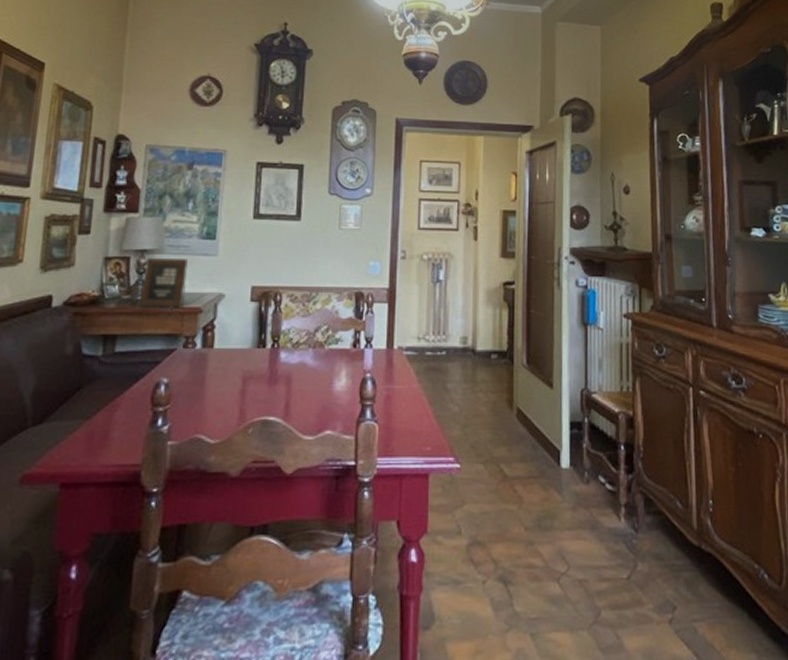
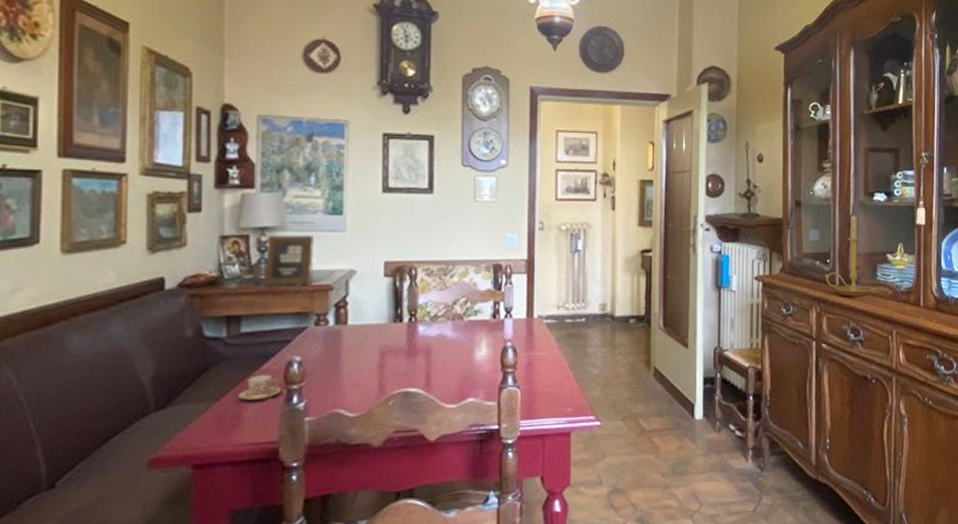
teacup: none [107,395,148,422] -> present [238,375,281,401]
candle holder: none [700,252,755,341] -> present [825,216,873,298]

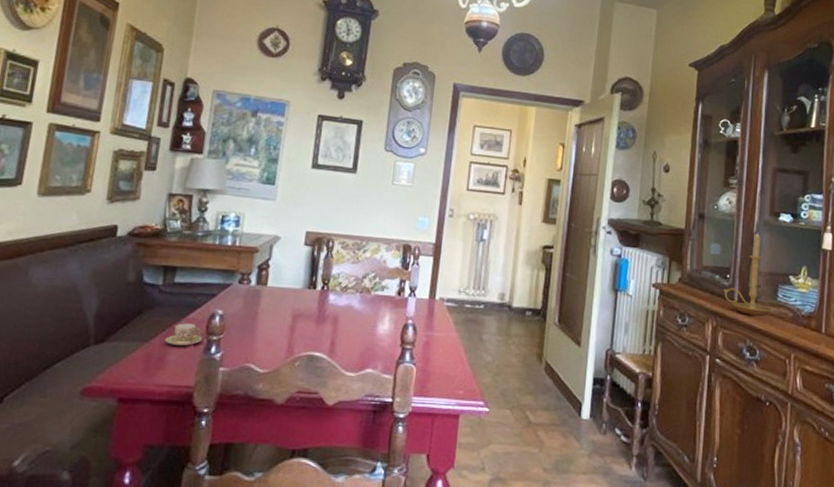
picture frame: present [263,234,314,287] -> none [198,196,247,247]

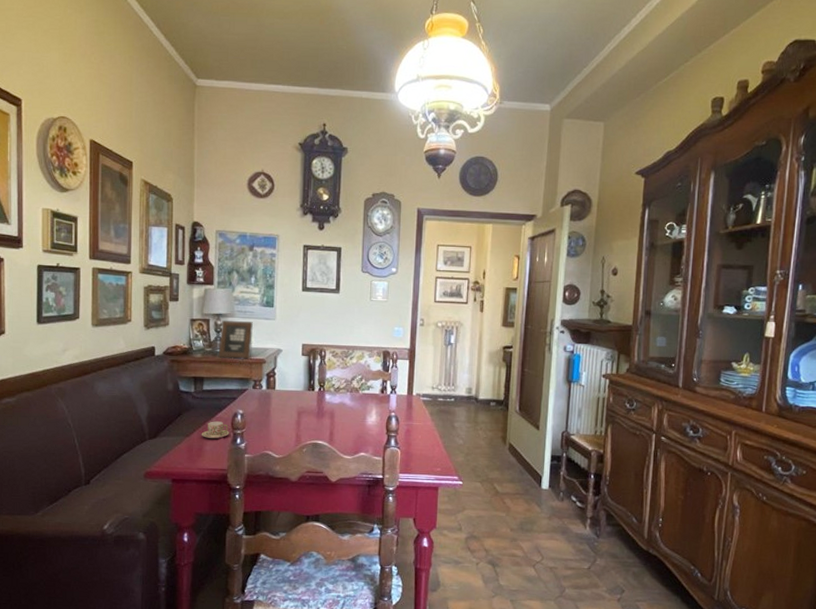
picture frame: none [198,196,247,247] -> present [218,320,253,359]
candle holder: present [724,233,773,317] -> none [669,326,715,400]

